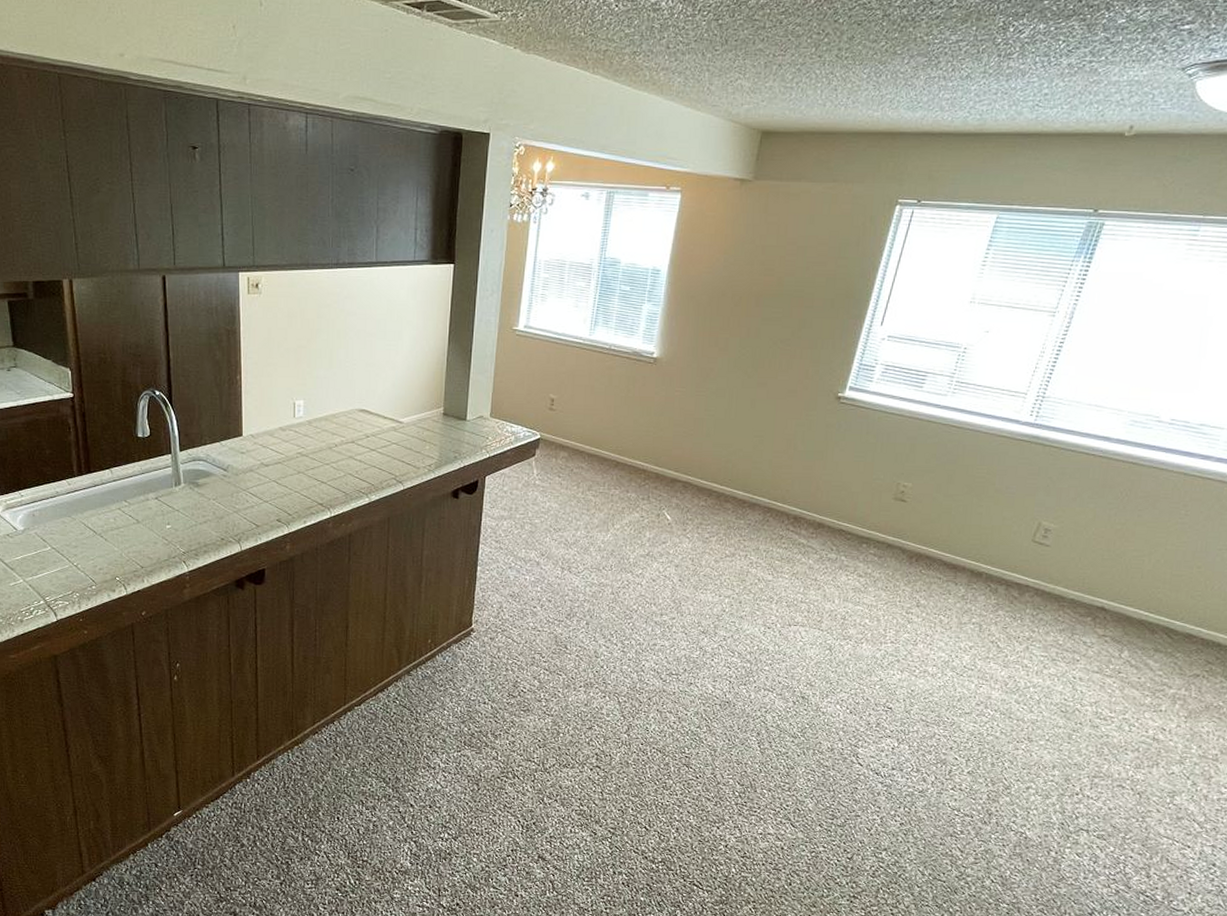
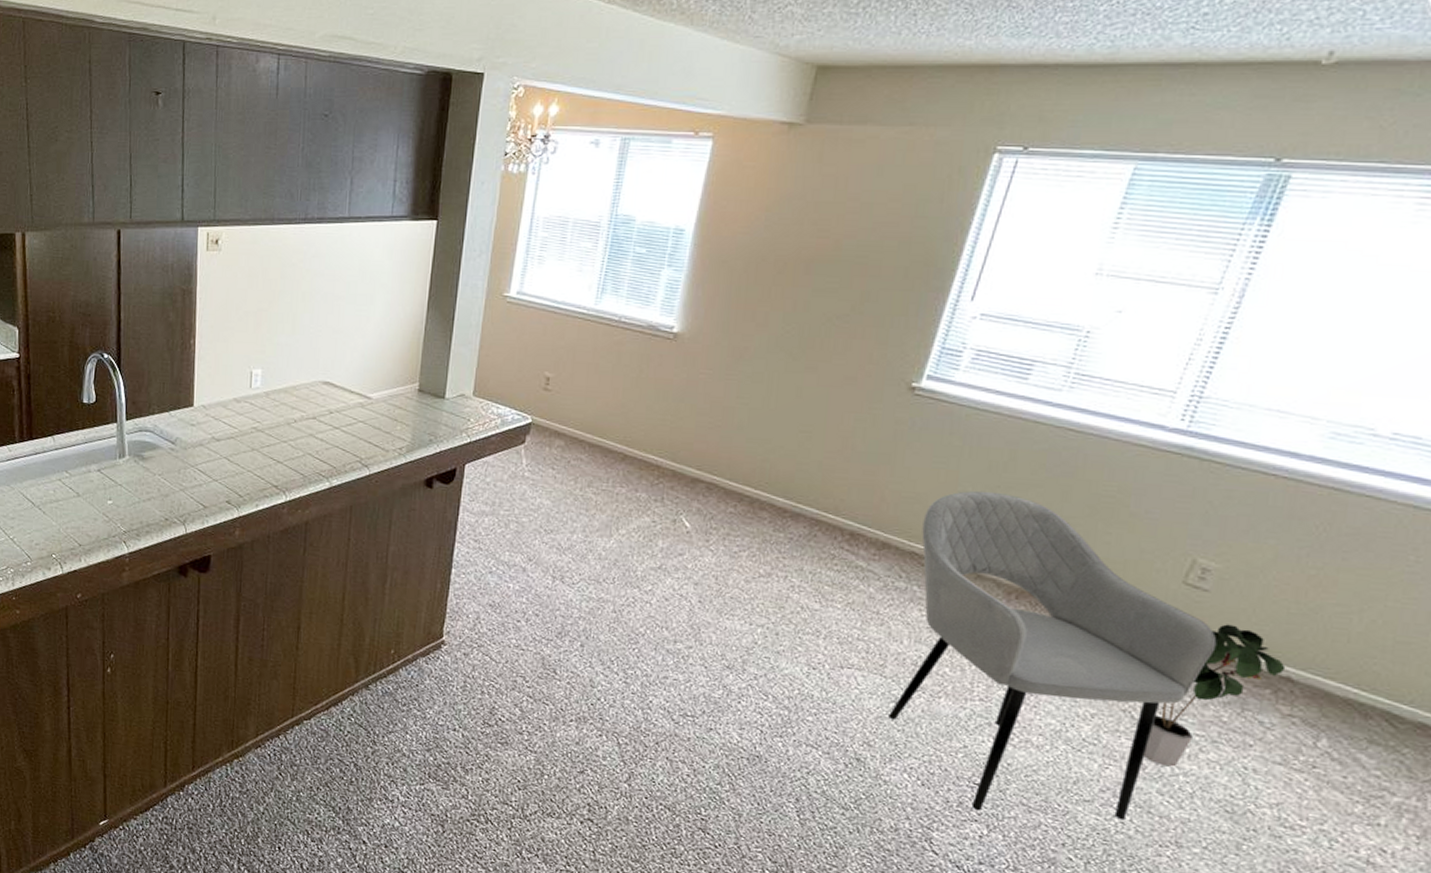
armchair: none [825,477,1055,729] -> present [888,490,1217,819]
potted plant: none [1005,570,1101,682] -> present [1143,624,1286,767]

